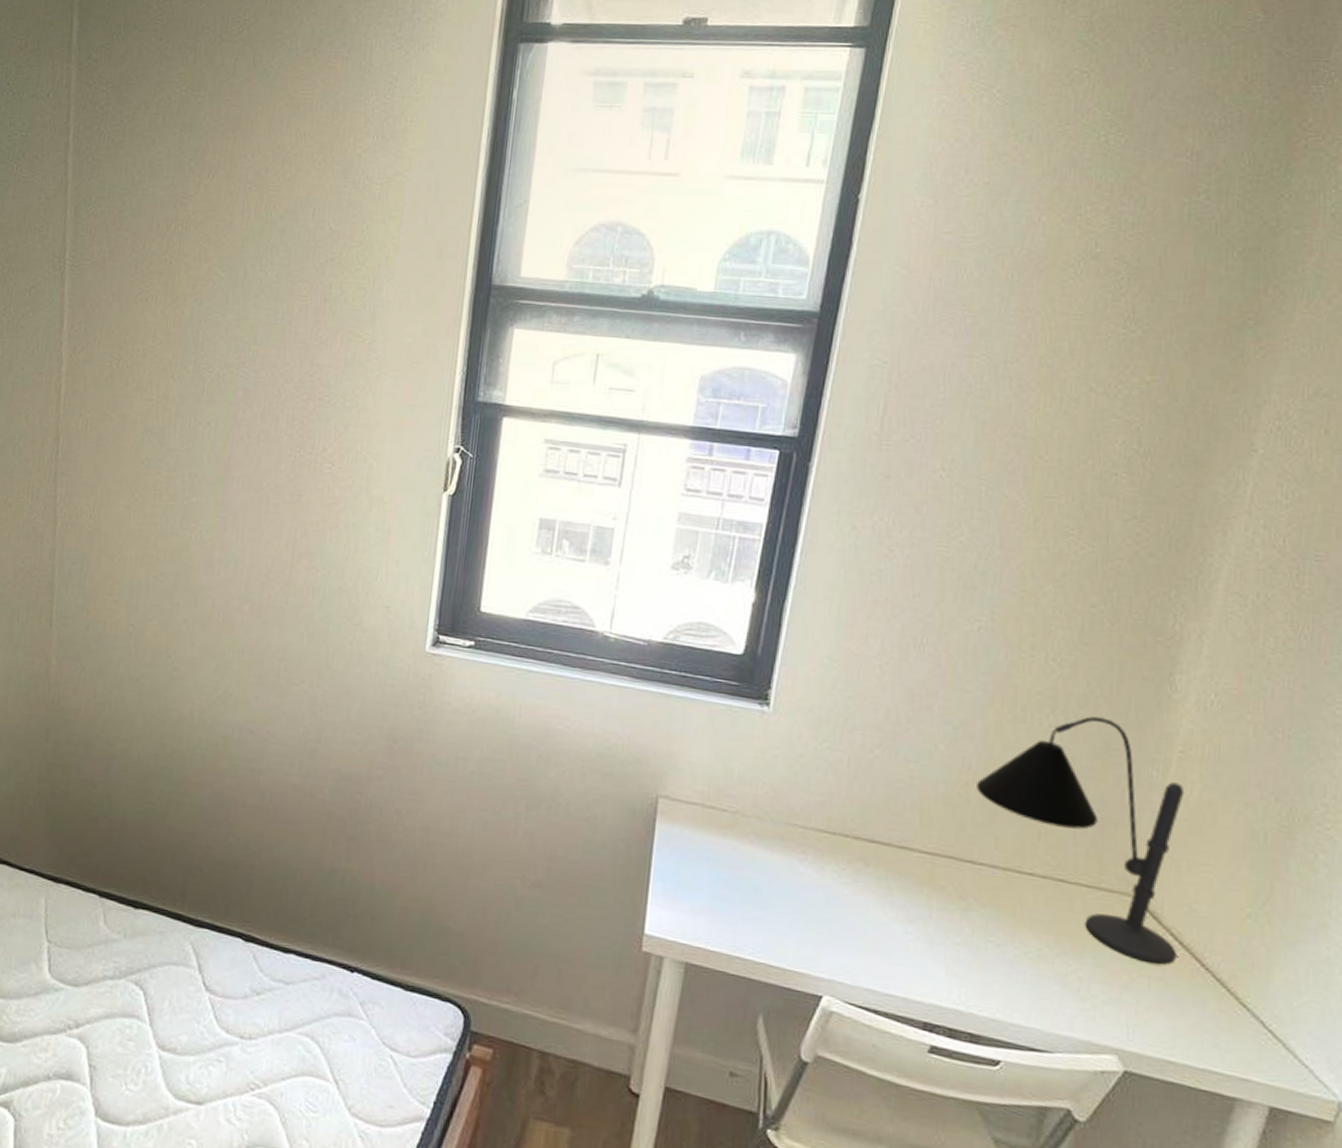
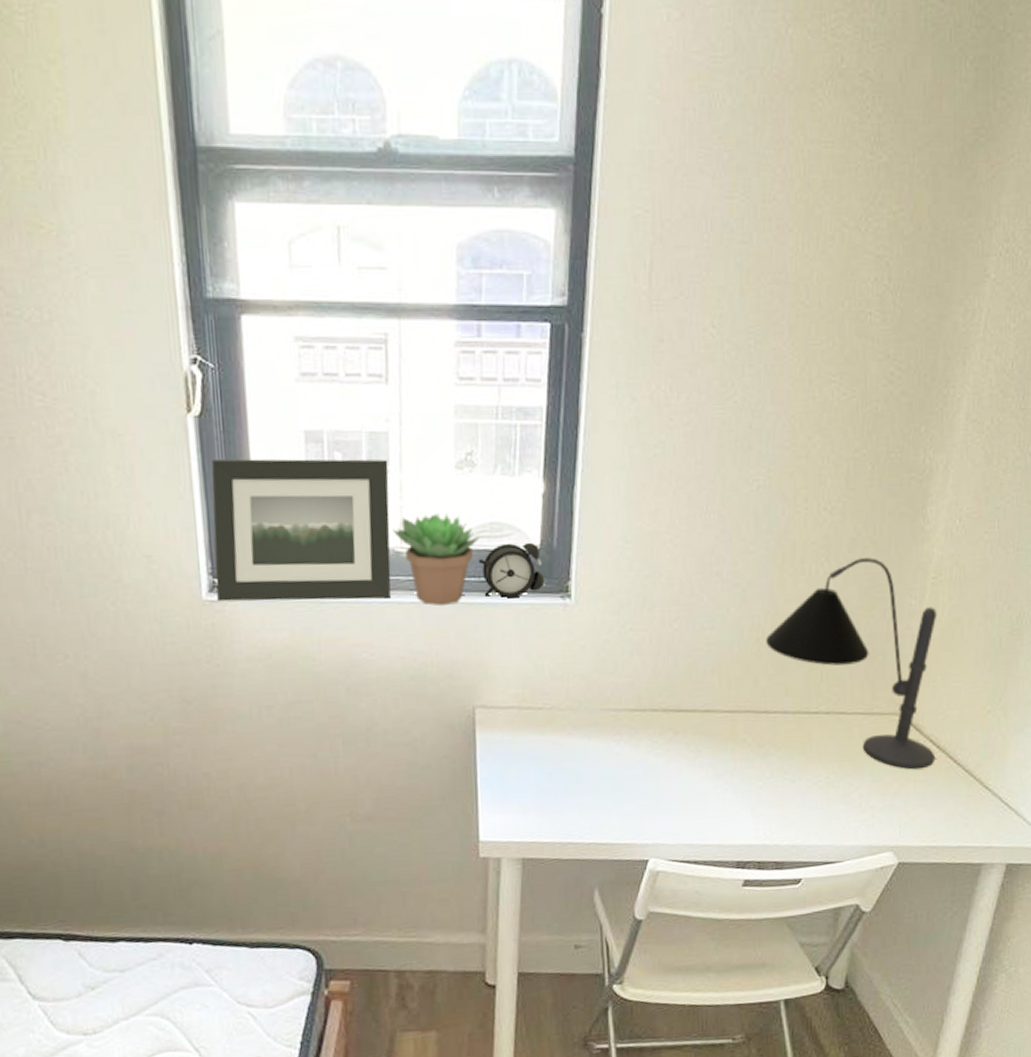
picture frame: none [438,532,610,678] -> present [211,458,391,602]
succulent plant: none [604,605,686,694] -> present [392,513,480,607]
alarm clock: none [682,643,745,697] -> present [479,542,545,599]

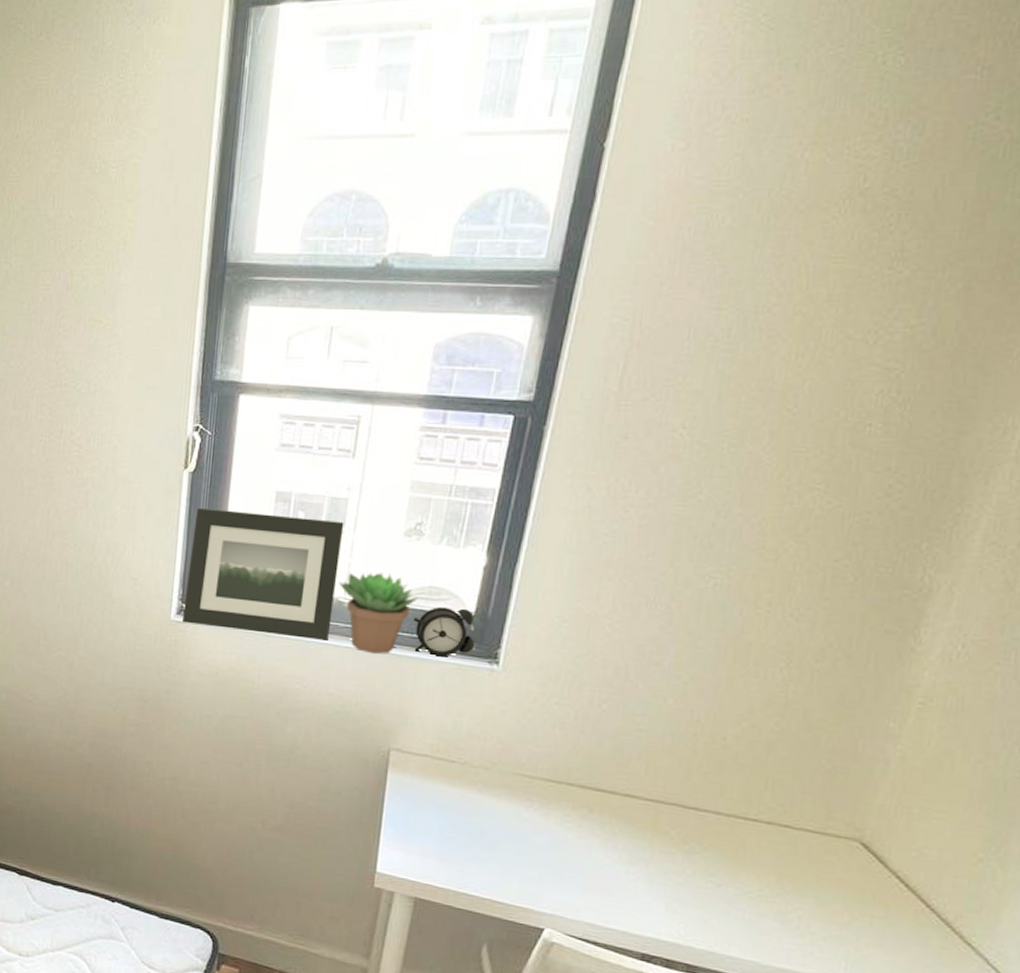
desk lamp: present [766,557,938,769] -> none [704,670,922,905]

